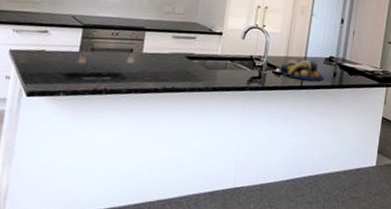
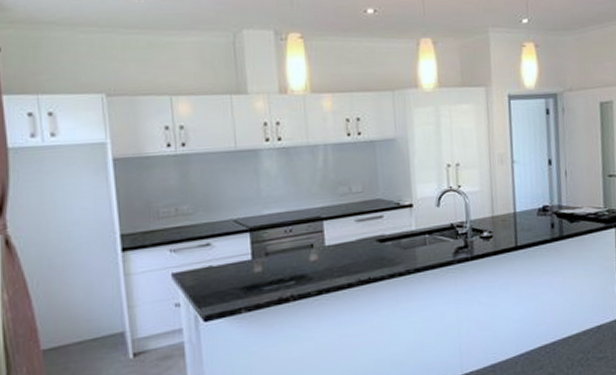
fruit bowl: present [279,58,324,81] -> none [487,214,541,240]

